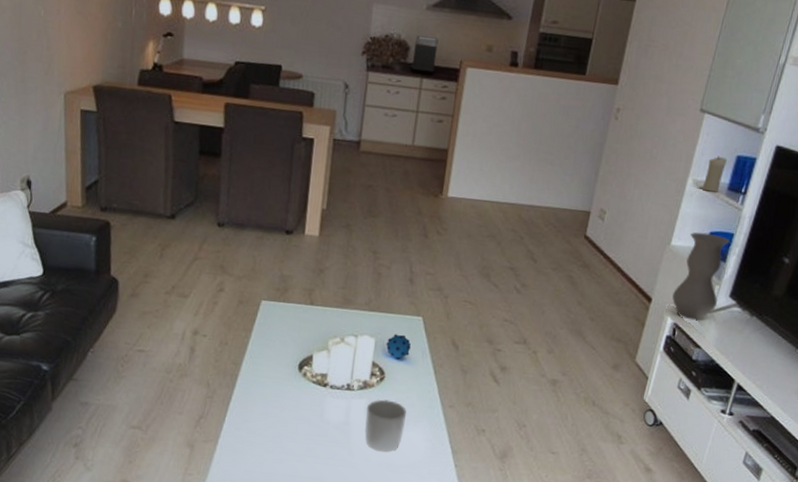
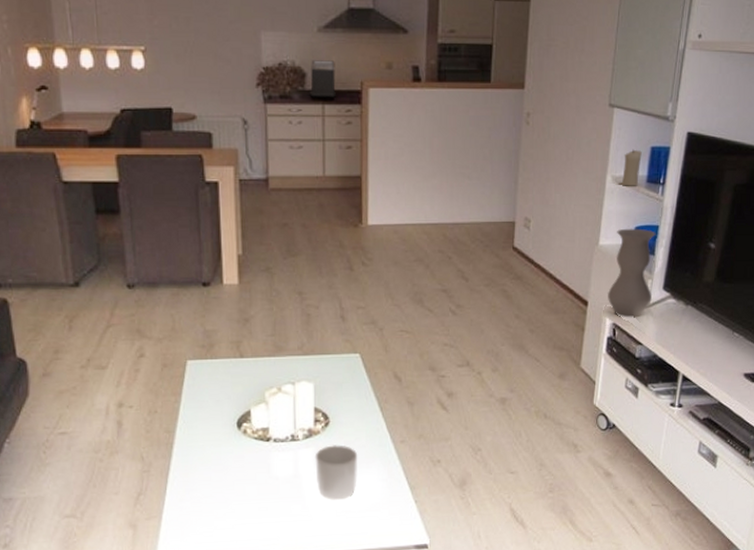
toy ball: present [386,334,411,360] -> none [326,375,352,402]

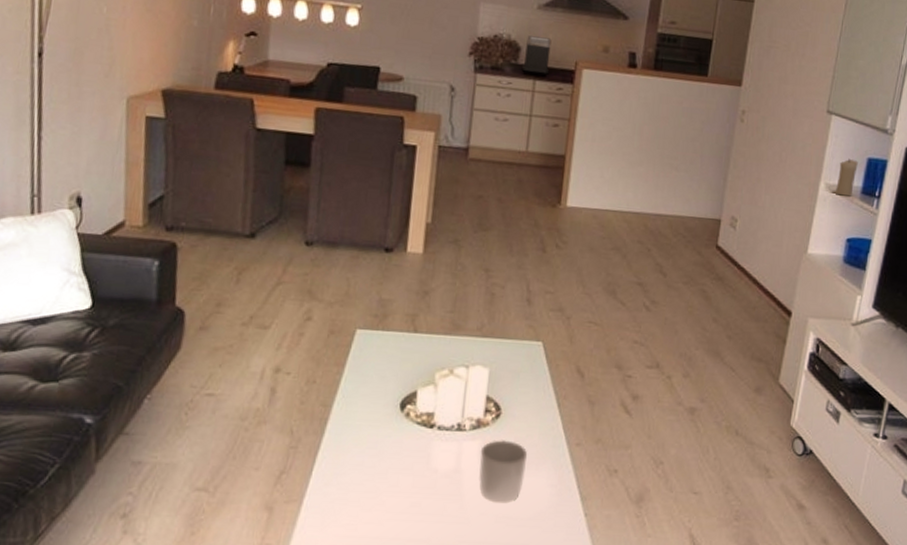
vase: present [608,228,656,318] -> none [813,238,868,335]

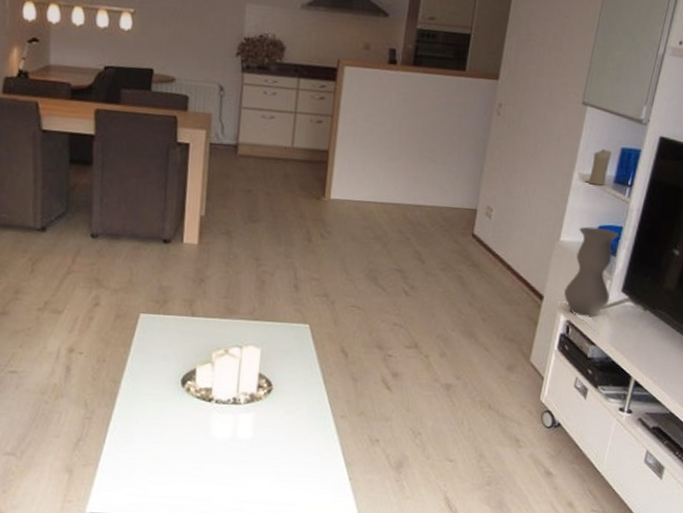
mug: present [477,439,528,505] -> none [252,412,297,470]
coffee maker: present [521,35,552,75] -> none [286,35,315,73]
vase: none [813,238,868,335] -> present [564,226,619,318]

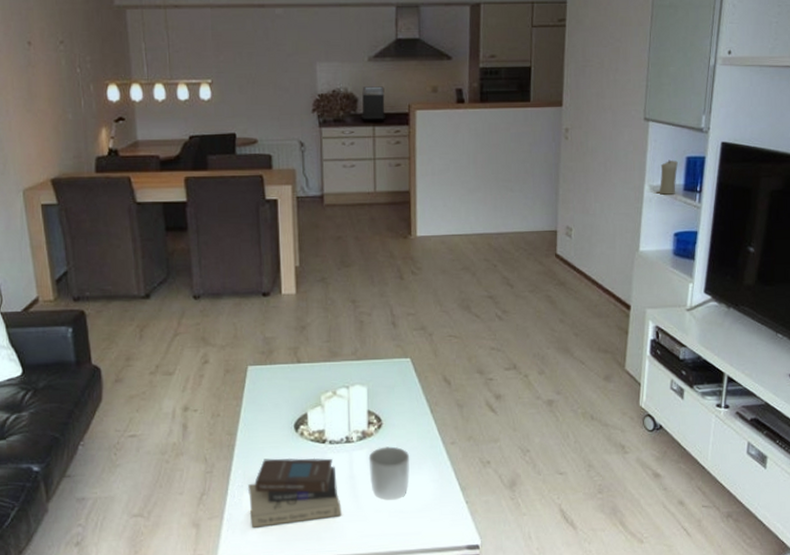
books: none [125,411,221,481] -> present [248,457,342,528]
mug: none [252,412,297,470] -> present [368,446,410,502]
coffee maker: none [286,35,315,73] -> present [360,86,385,120]
vase: present [564,226,619,318] -> none [650,234,695,321]

